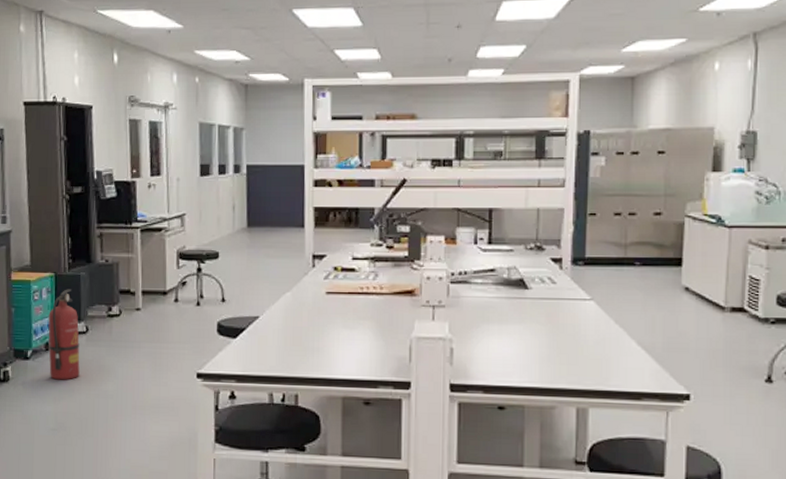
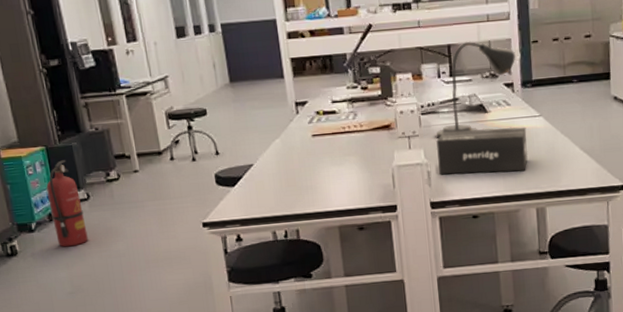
desk lamp: none [463,206,567,312] -> present [435,41,515,138]
box: none [463,305,573,363] -> present [436,127,528,175]

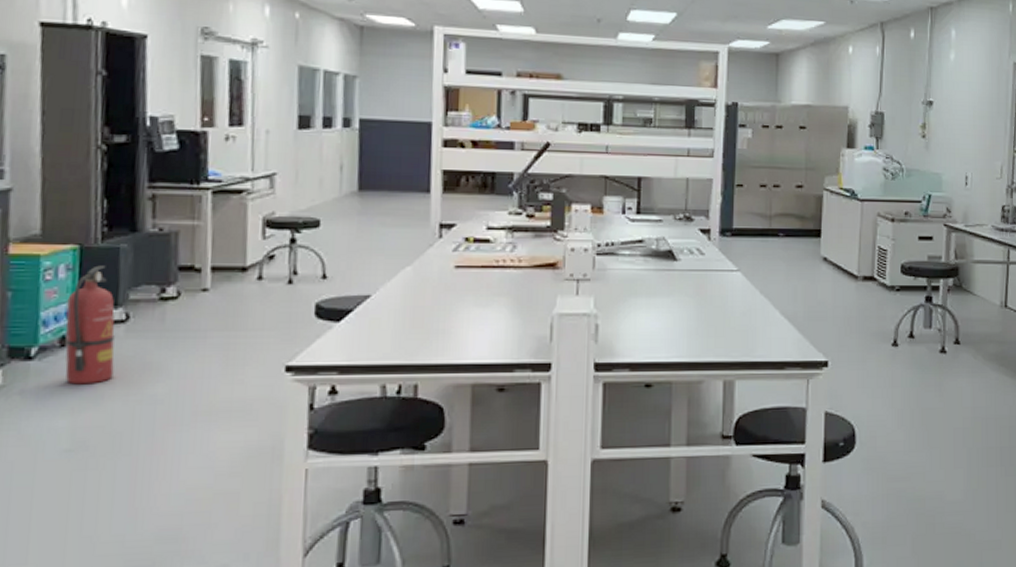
desk lamp: present [435,41,515,138] -> none [610,175,715,285]
box: present [436,127,528,175] -> none [609,278,721,335]

